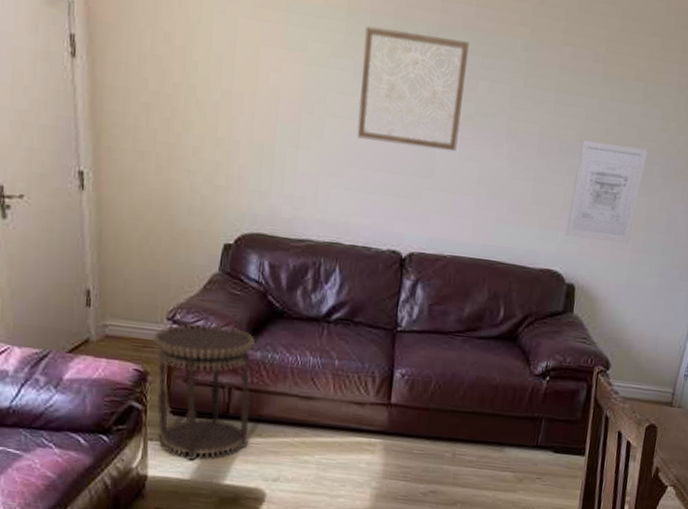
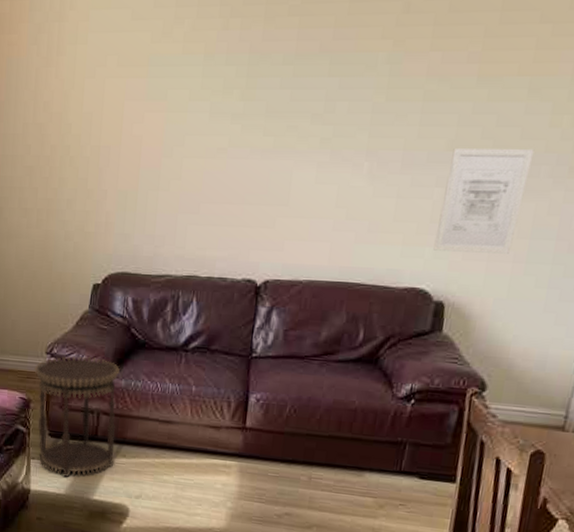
wall art: present [357,26,470,152] -> none [213,64,328,177]

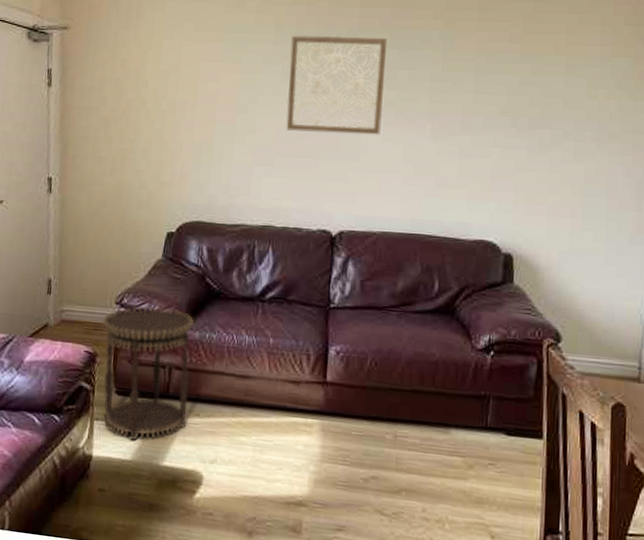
wall art: none [213,64,328,177] -> present [286,35,388,135]
wall art: present [433,148,535,254] -> none [497,114,577,210]

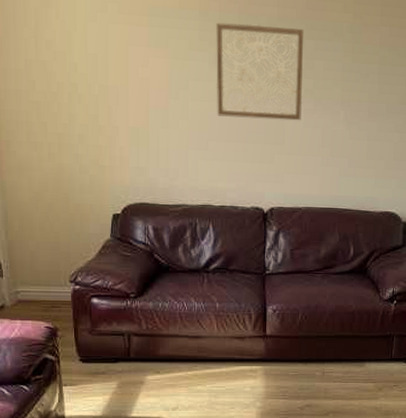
side table: present [102,307,195,441] -> none [58,283,149,400]

